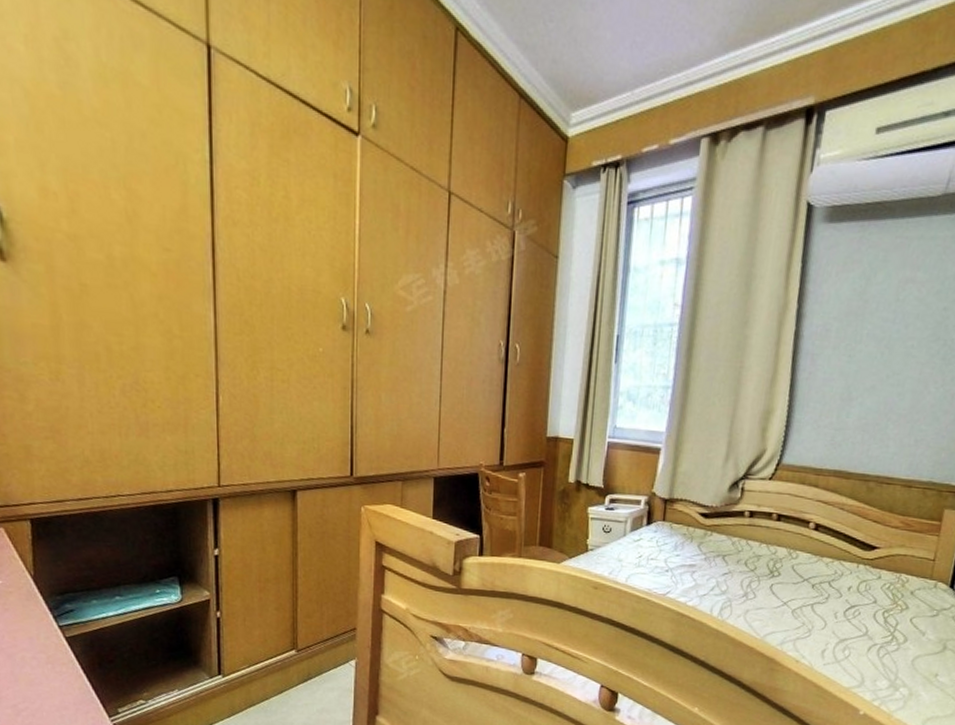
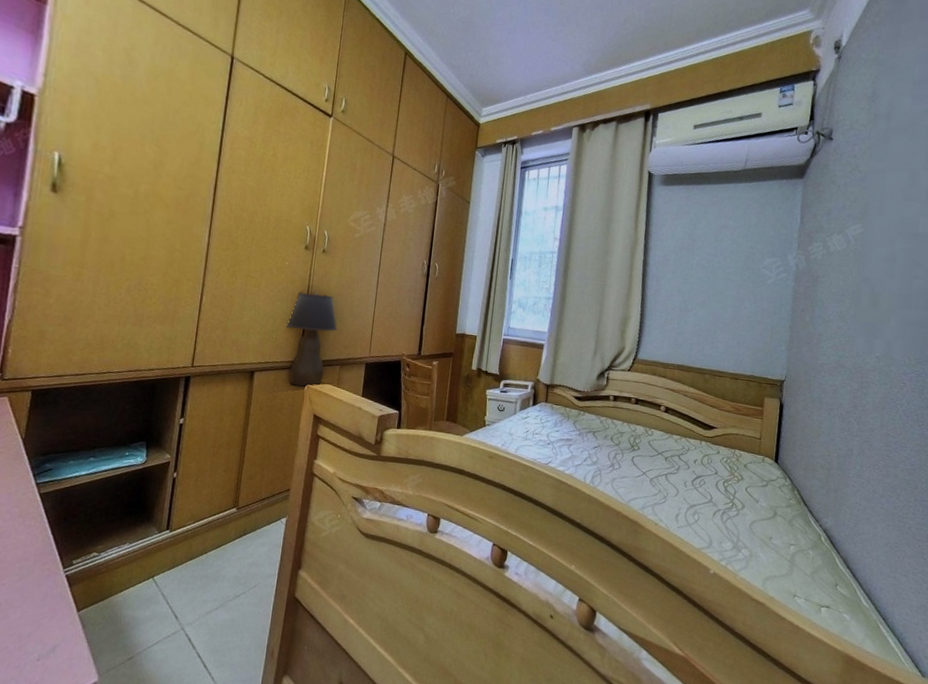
table lamp: none [328,386,395,509] -> present [286,291,338,387]

